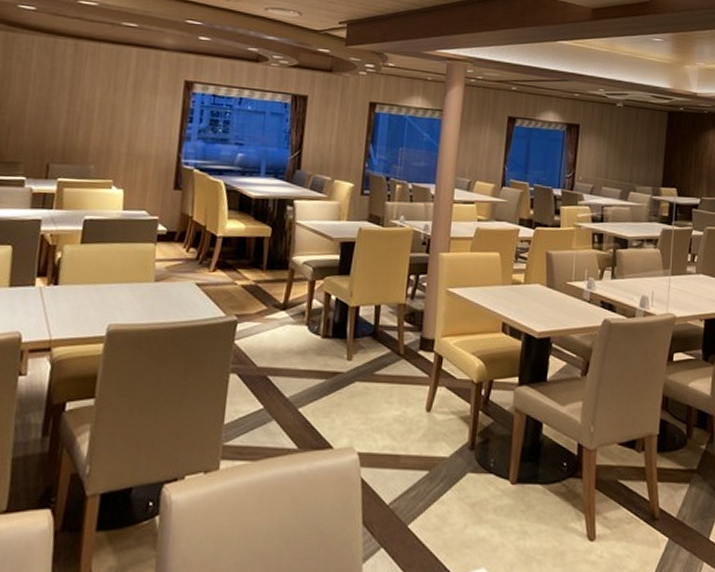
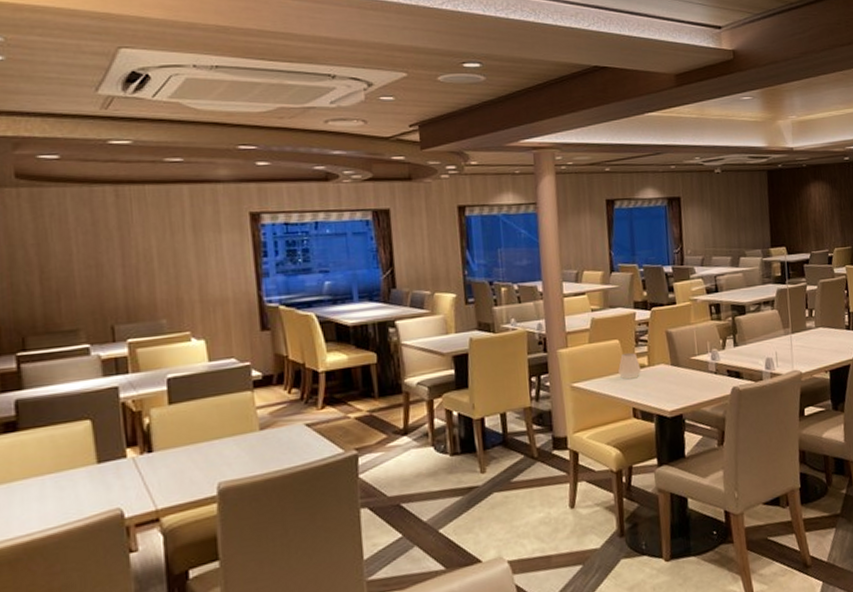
cup: none [494,266,517,294] -> present [618,352,641,380]

